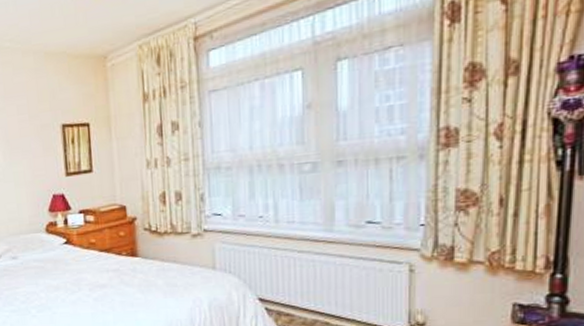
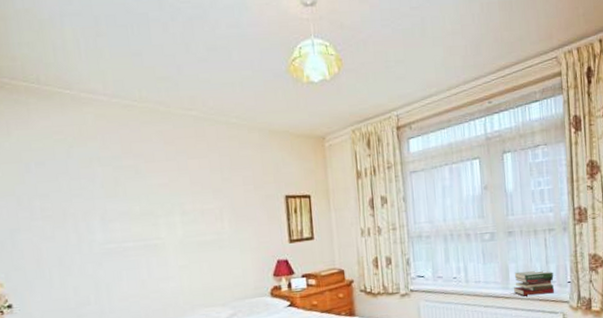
books: none [341,209,400,241] -> present [514,270,555,297]

